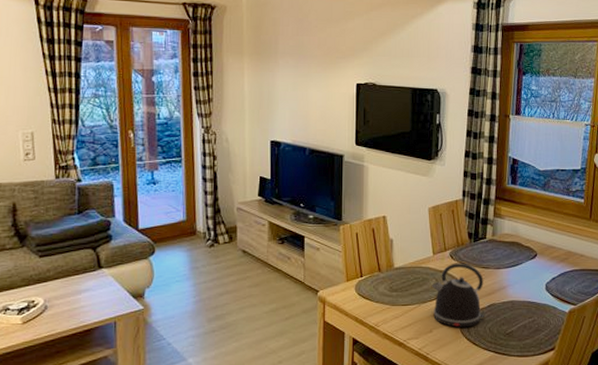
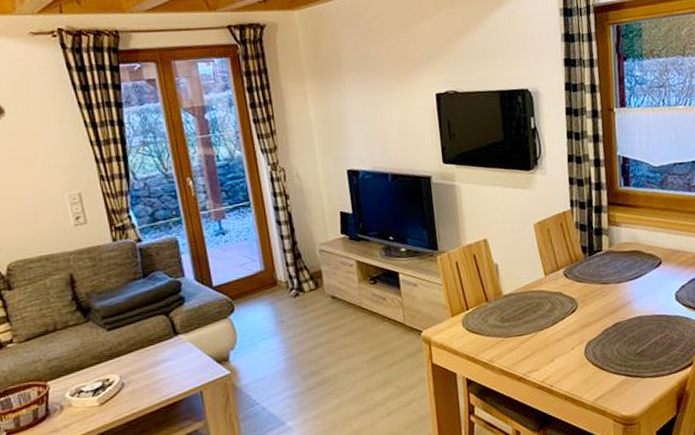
kettle: present [432,263,484,328] -> none [547,280,610,354]

